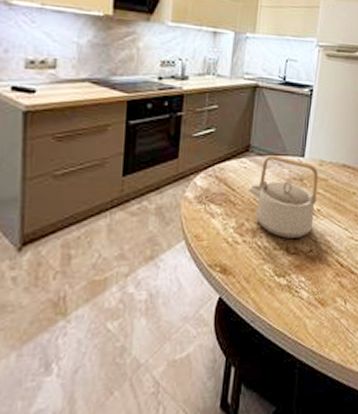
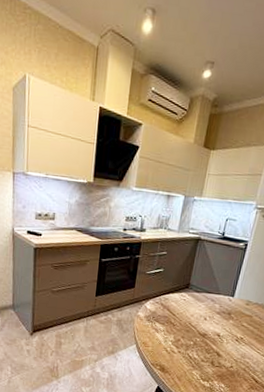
teapot: present [247,156,318,238] -> none [185,293,245,356]

